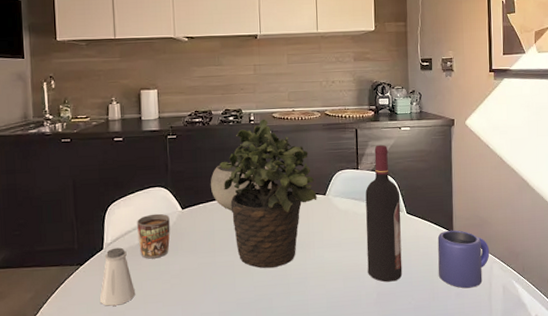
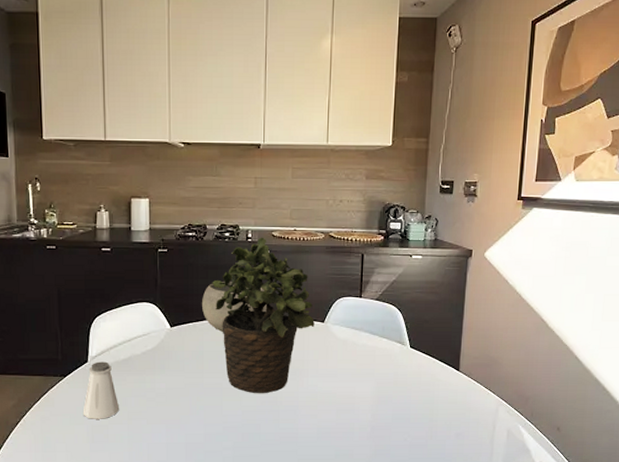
mug: present [137,213,171,259] -> none [123,330,158,375]
wine bottle: present [365,144,403,282] -> none [363,272,405,417]
mug: present [437,230,490,289] -> none [439,368,497,430]

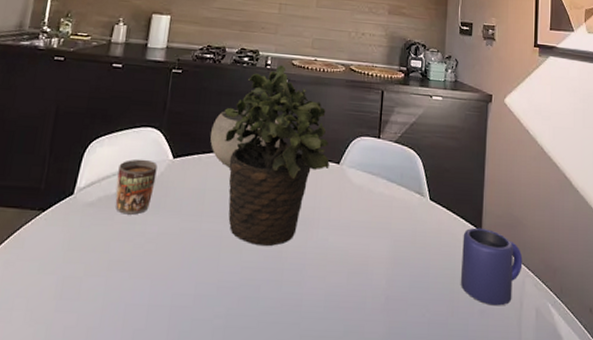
saltshaker: present [82,361,120,419] -> none [55,194,100,269]
mug: none [123,330,158,375] -> present [115,159,158,215]
mug: none [439,368,497,430] -> present [461,227,523,306]

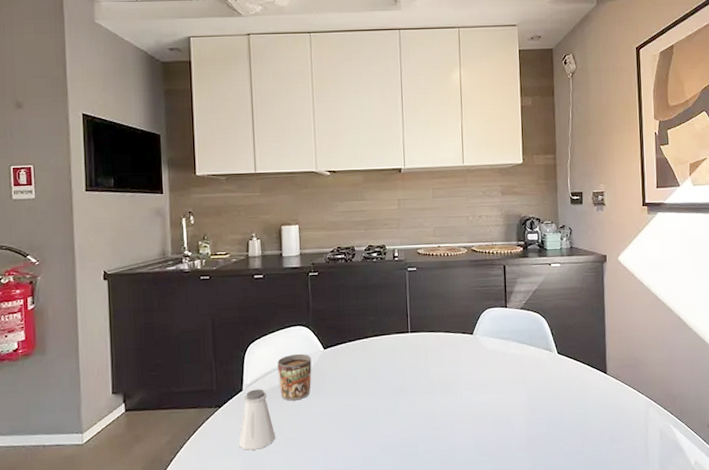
saltshaker: none [55,194,100,269] -> present [238,389,276,450]
bowl: present [210,110,280,168] -> none [354,300,417,351]
potted plant: present [224,65,330,246] -> none [362,255,464,411]
mug: present [461,227,523,306] -> none [590,371,646,433]

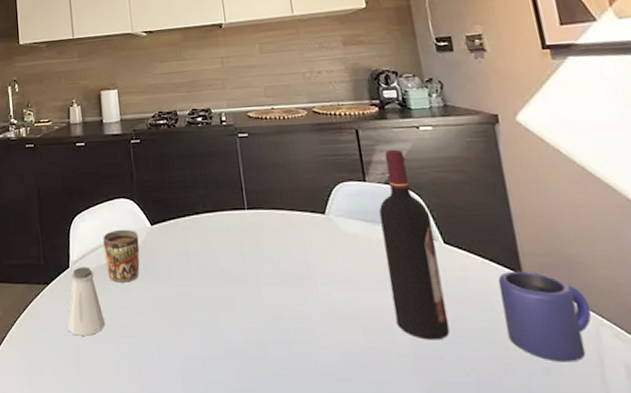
wine bottle: none [514,281,554,426] -> present [379,149,451,340]
mug: none [590,371,646,433] -> present [498,270,592,362]

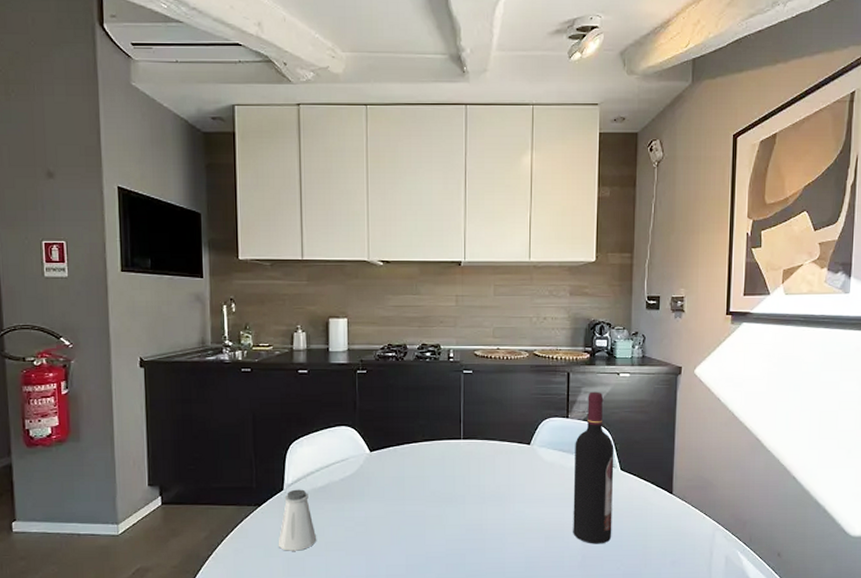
mug: present [103,229,140,283] -> none [321,455,357,503]
mug: present [498,270,592,362] -> none [653,491,713,557]

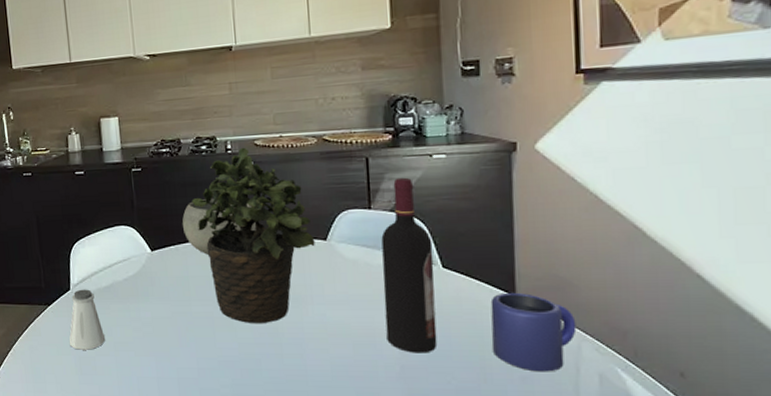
bowl: none [403,403,470,456] -> present [182,199,256,255]
potted plant: none [413,356,520,521] -> present [192,147,315,323]
mug: none [653,491,713,557] -> present [490,292,577,372]

